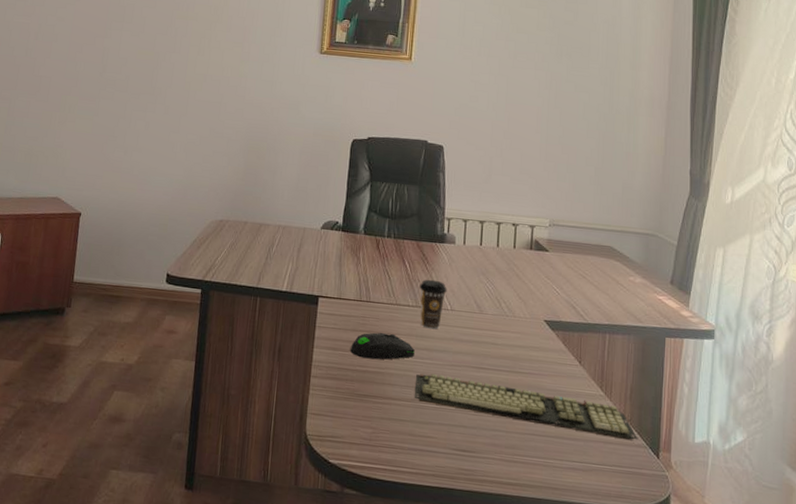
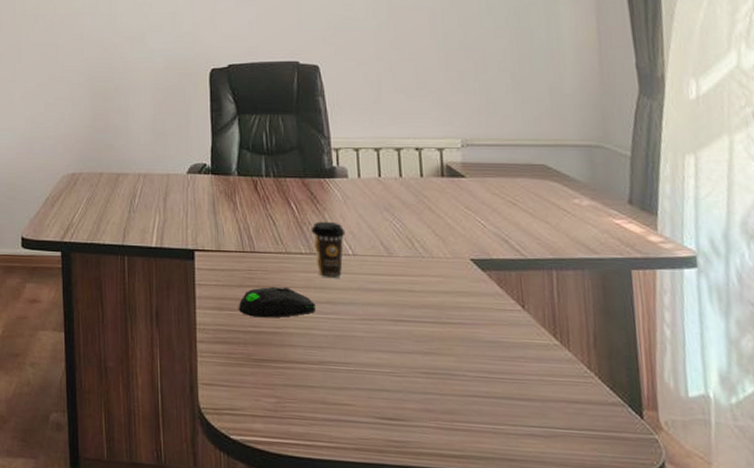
keyboard: present [415,374,638,441] -> none [321,331,612,399]

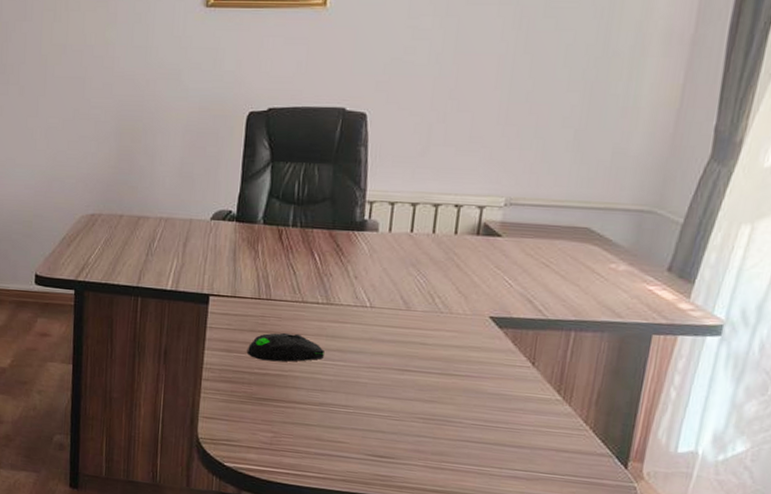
coffee cup: present [311,221,346,279] -> none [331,273,367,329]

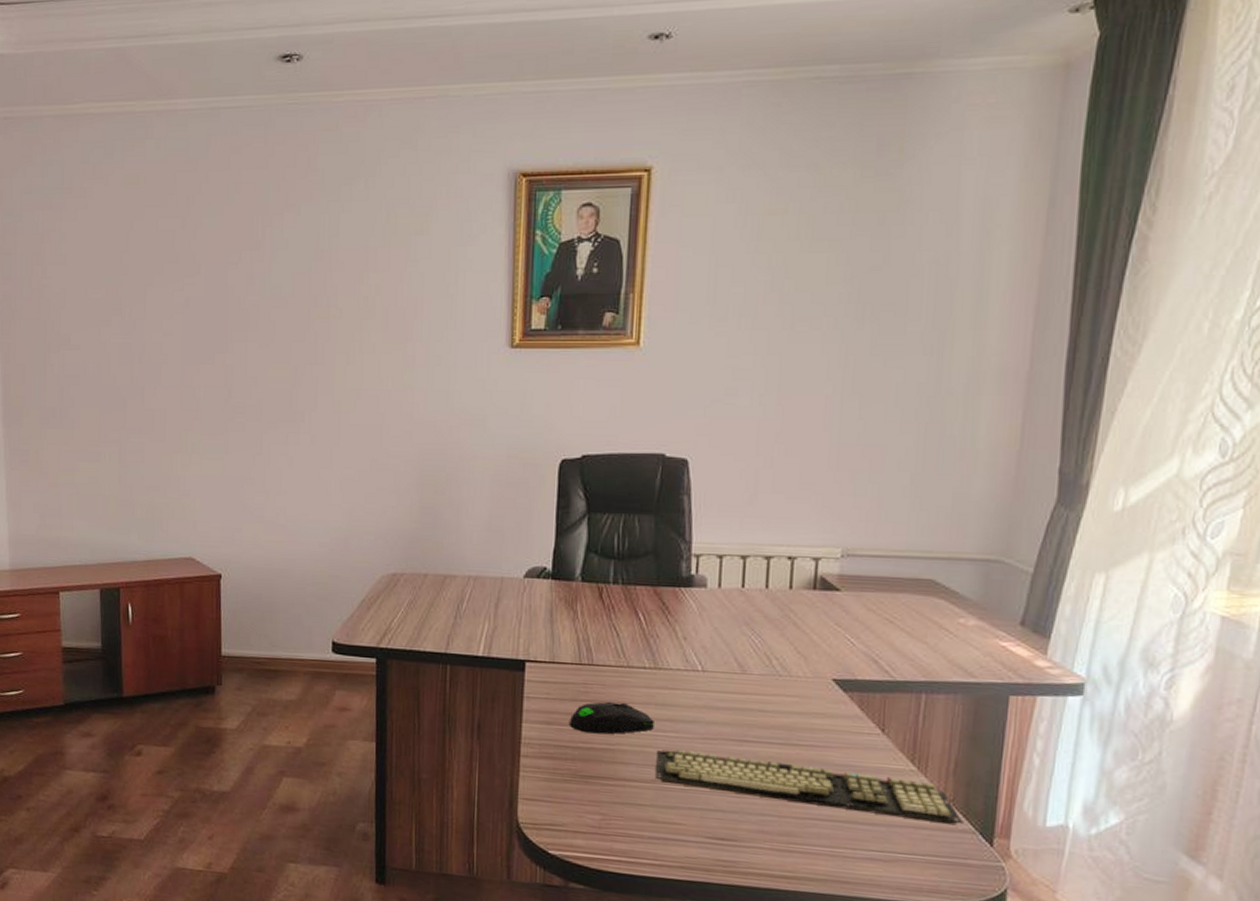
keyboard: none [323,376,602,450] -> present [656,749,963,826]

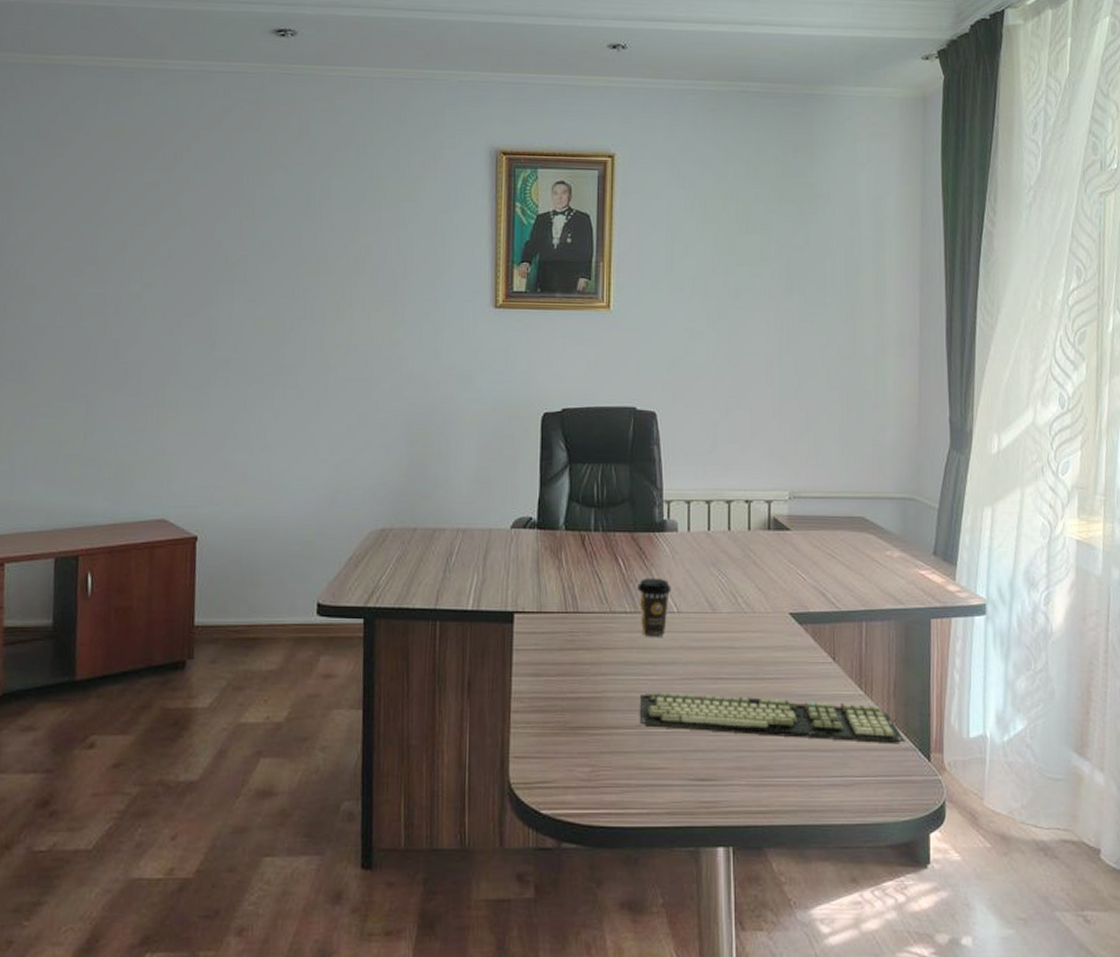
computer mouse: present [570,701,654,735] -> none [558,648,636,682]
coffee cup: none [658,633,697,696] -> present [637,577,672,638]

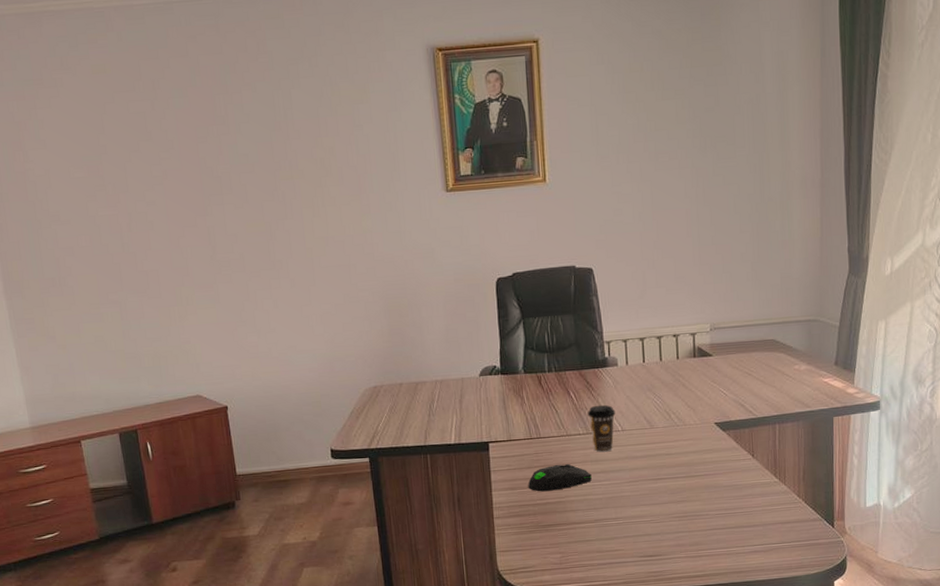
computer mouse: none [558,648,636,682] -> present [528,464,592,492]
keyboard: present [640,692,905,745] -> none [596,489,813,521]

